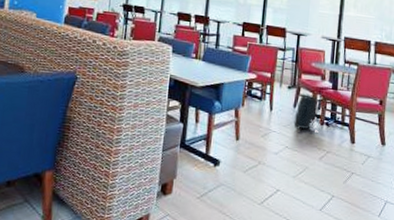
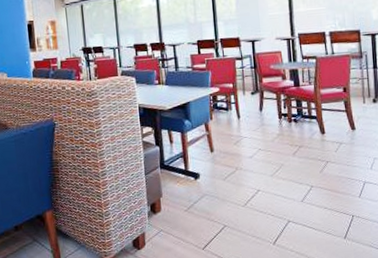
backpack: present [293,93,321,131] -> none [262,95,286,132]

